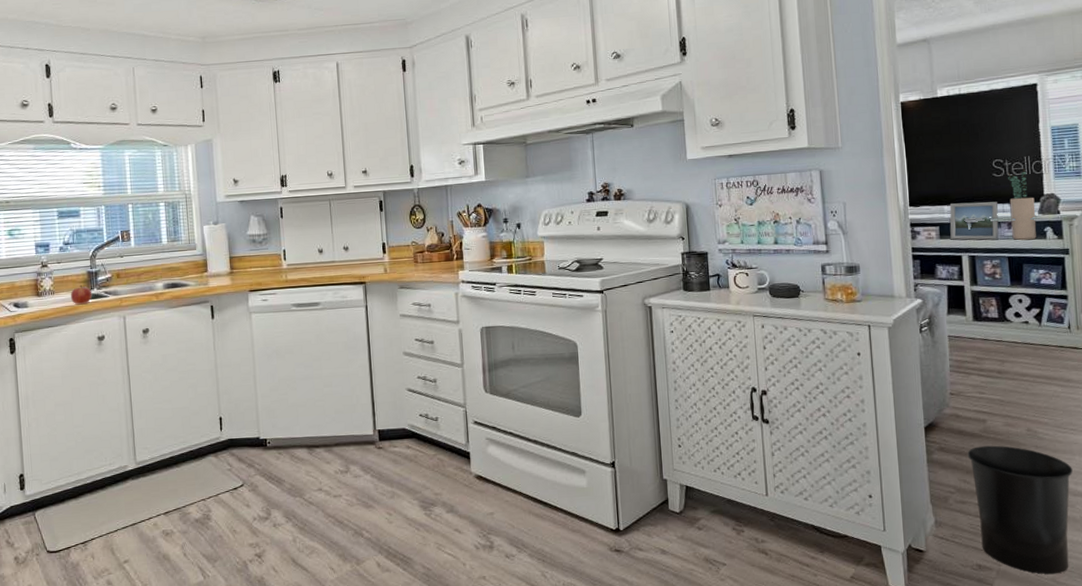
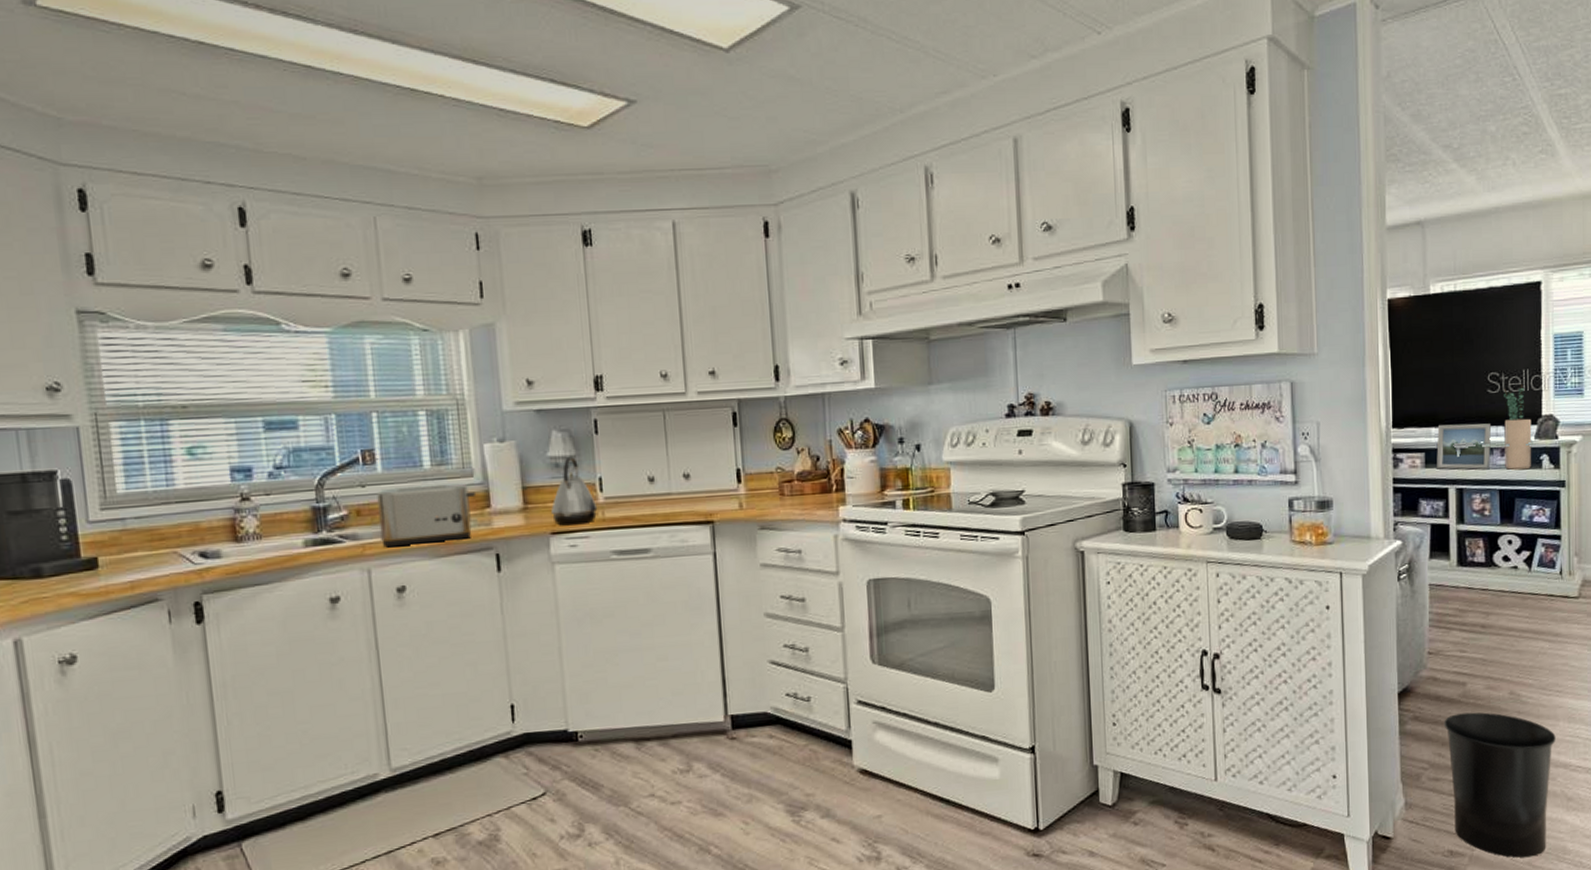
fruit: present [70,286,93,305] -> none [286,527,320,554]
toaster: none [131,254,197,301] -> present [377,483,475,548]
kettle: none [249,234,282,285] -> present [550,456,598,526]

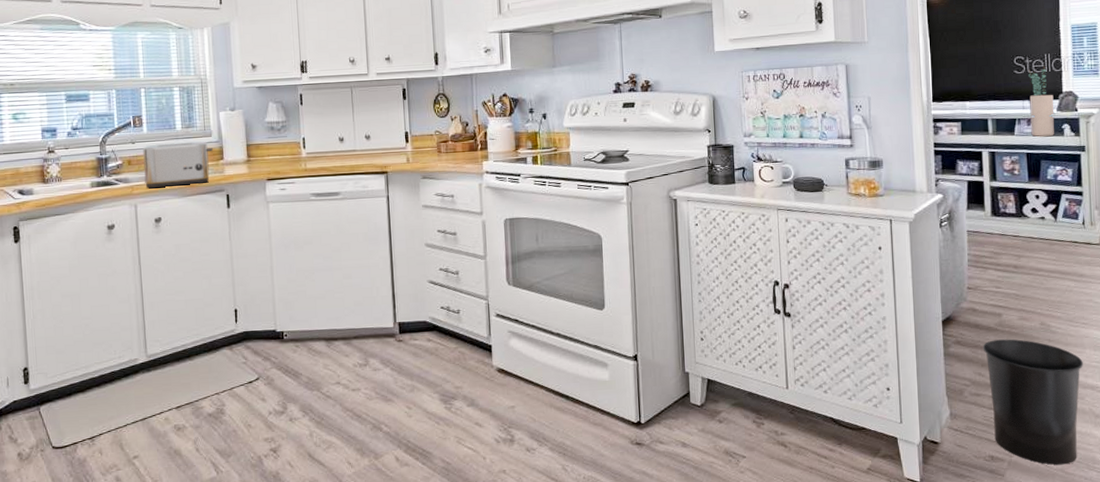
kettle: present [550,456,598,526] -> none [266,121,302,174]
picture frame: present [1436,423,1492,470] -> none [971,98,1019,137]

